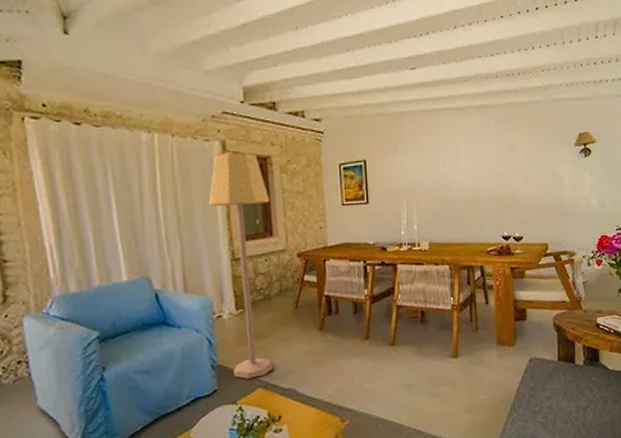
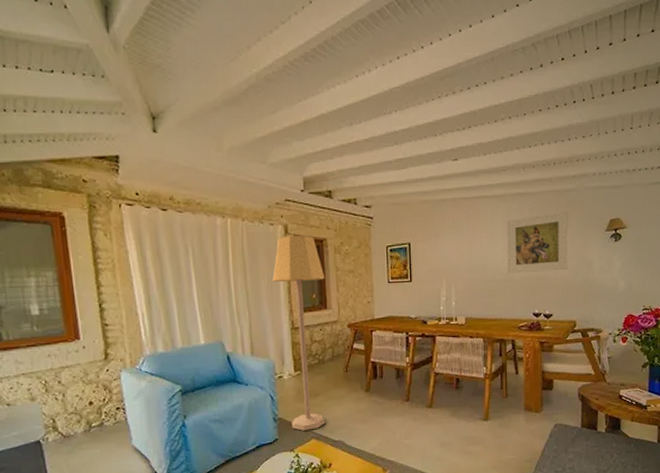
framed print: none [470,124,537,193] -> present [507,211,569,274]

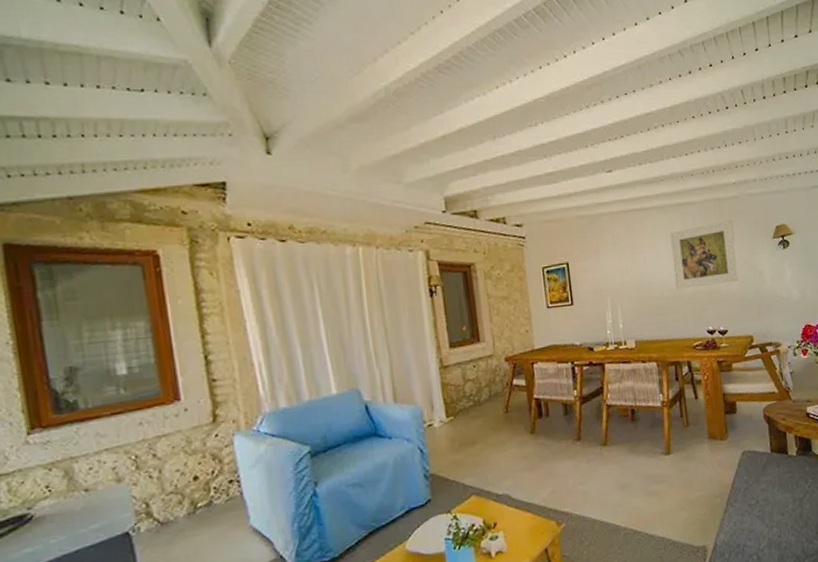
lamp: present [273,235,326,431] -> none [415,261,487,487]

